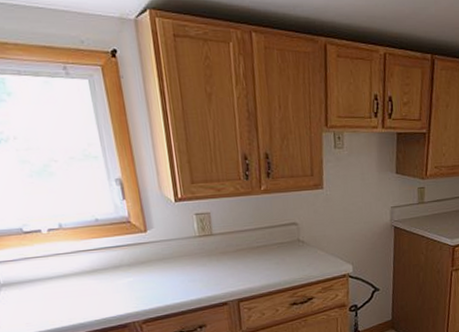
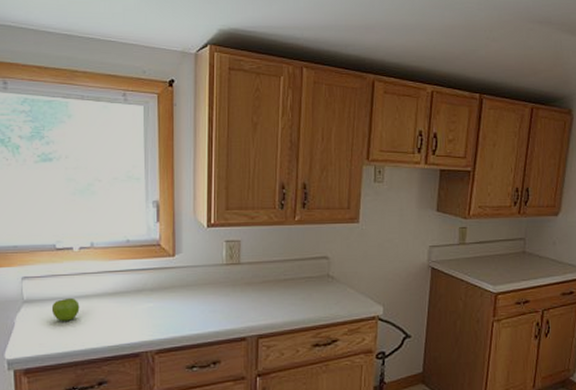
fruit: none [30,278,61,301] -> present [51,297,80,321]

